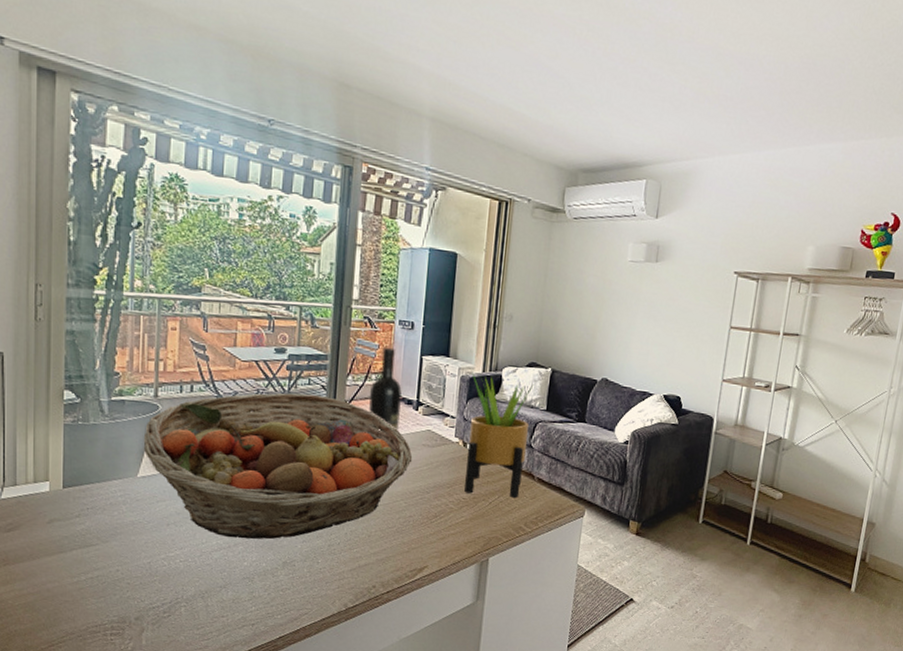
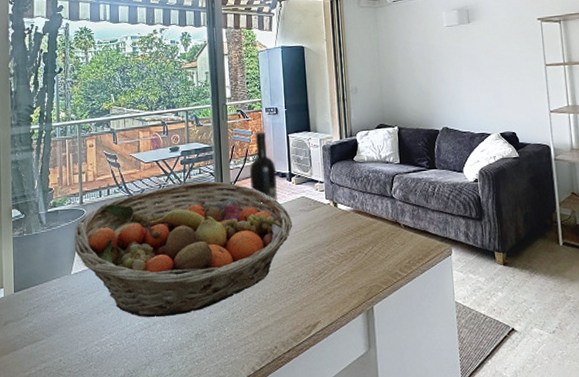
potted plant: present [464,372,536,499] -> none [331,139,390,248]

